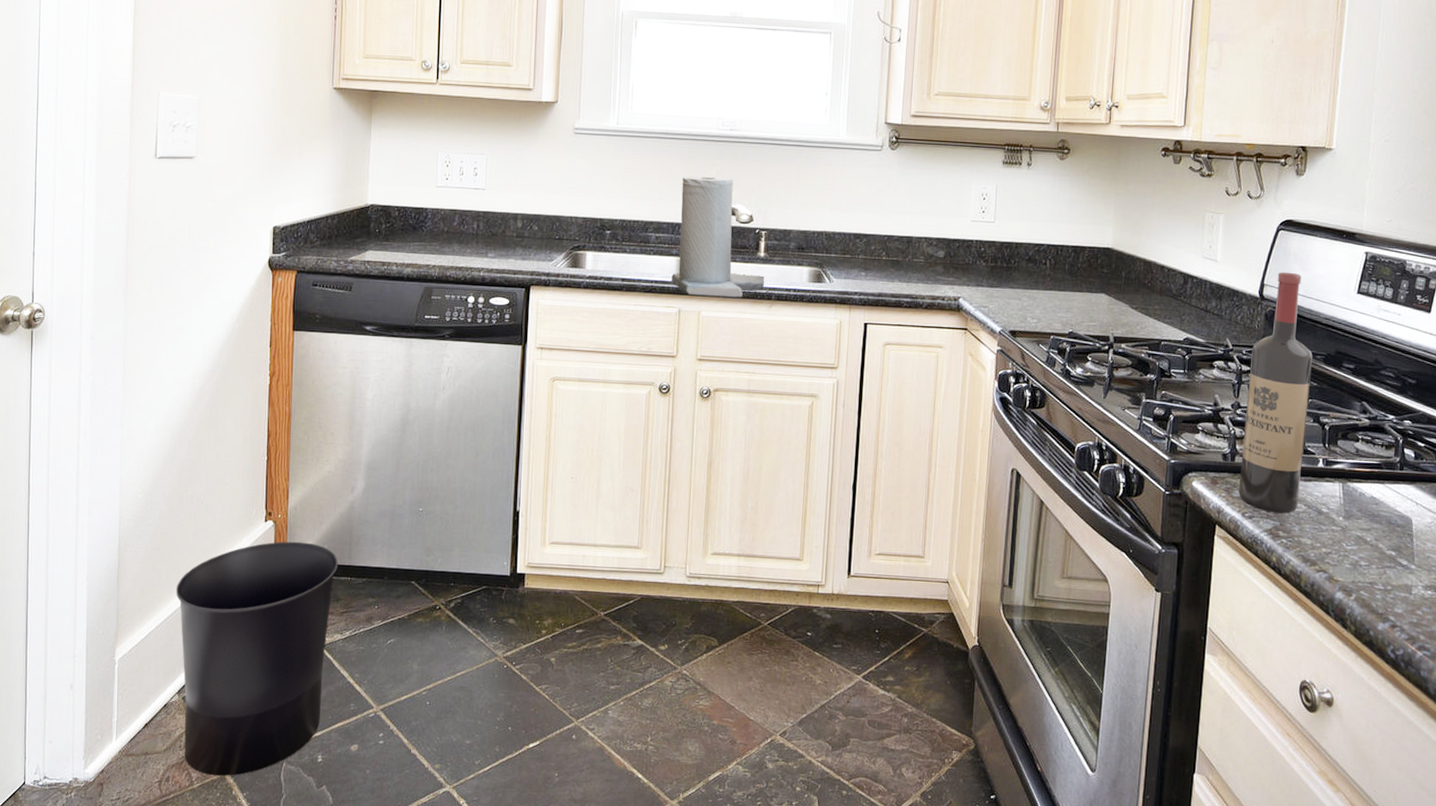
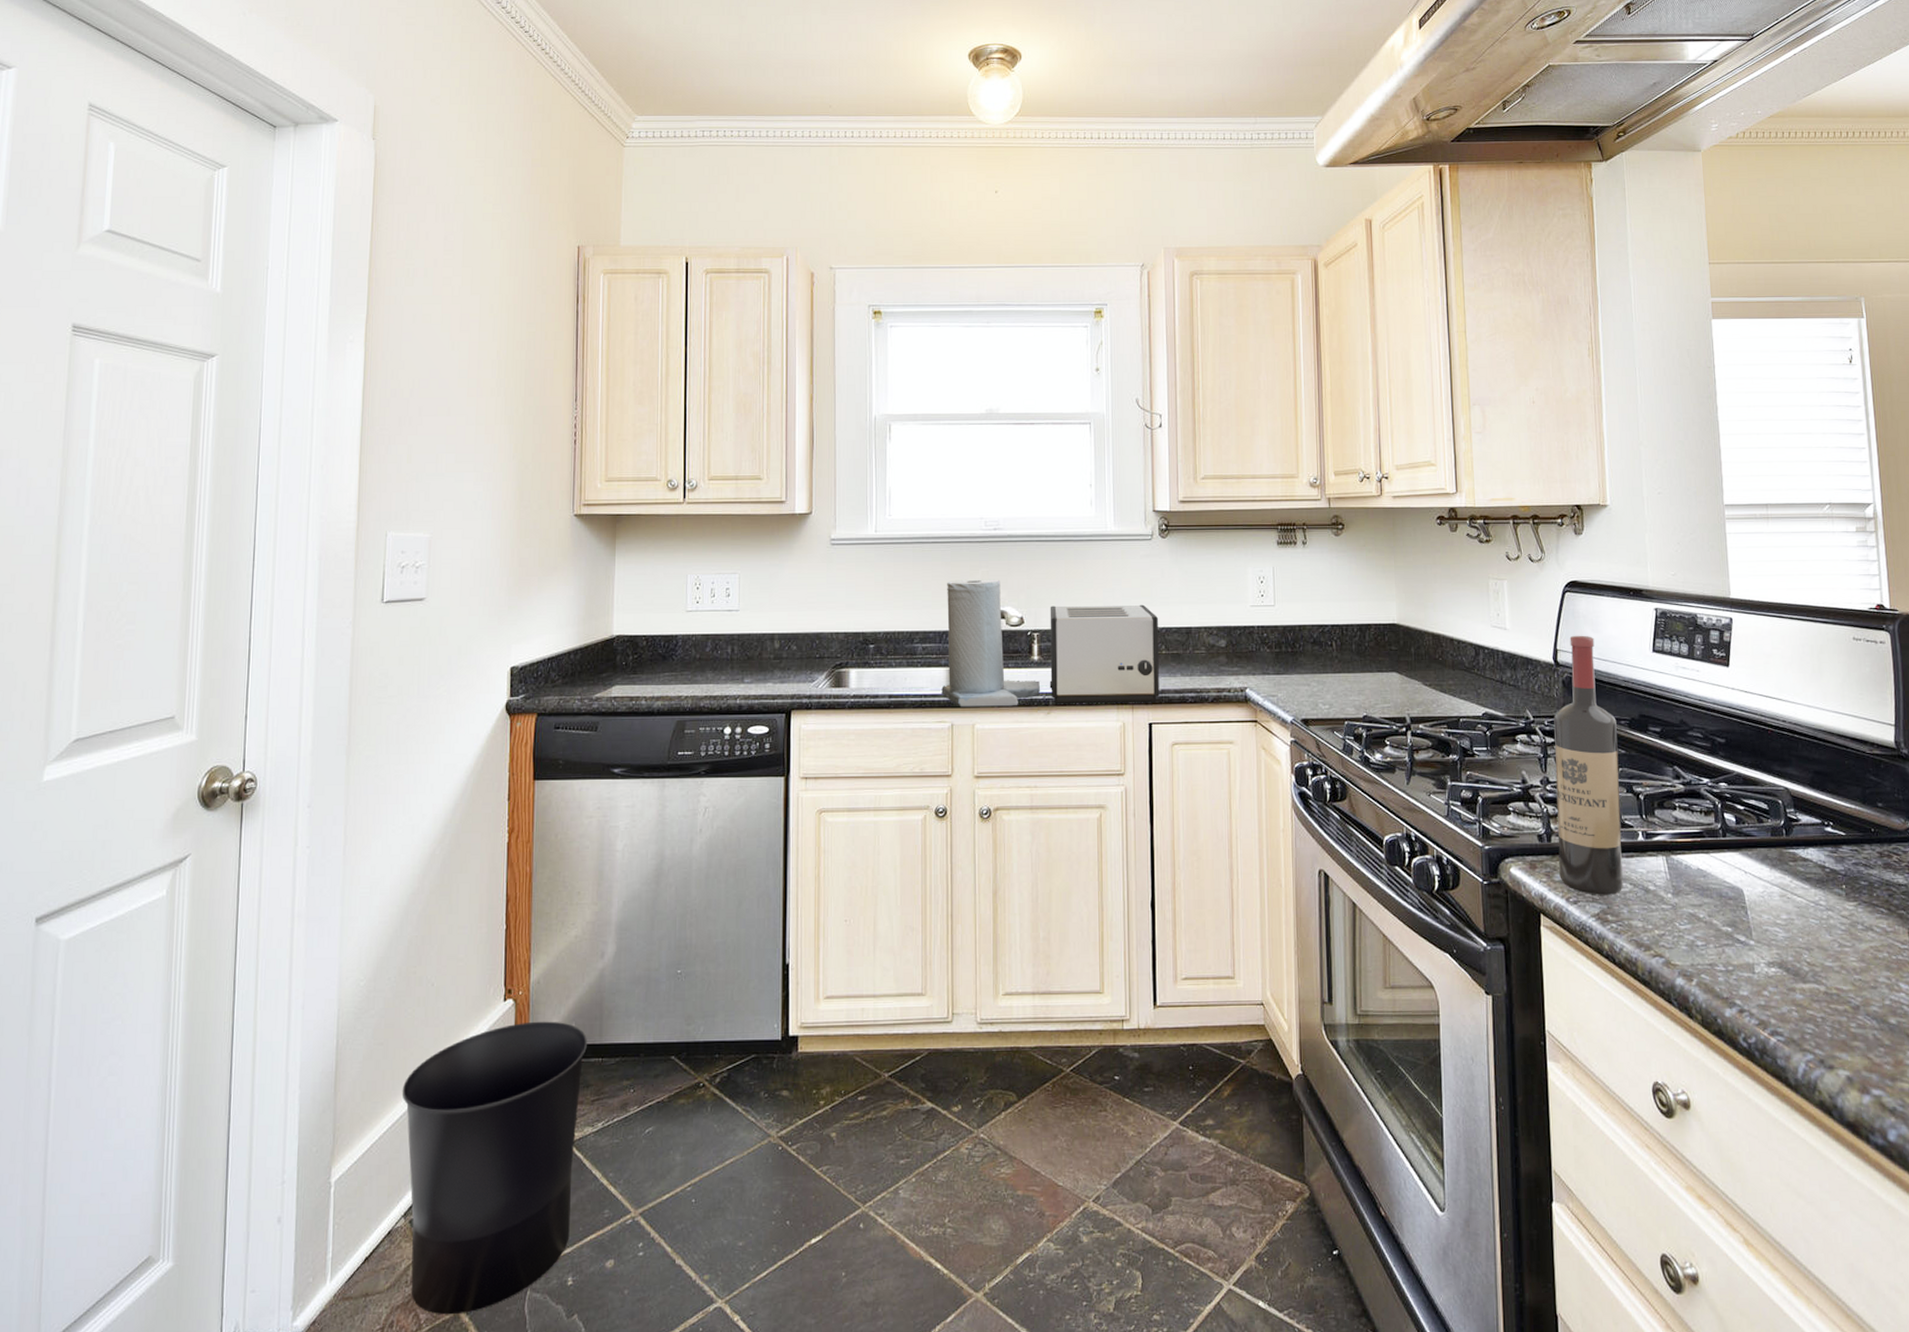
toaster: none [773,206,883,305] -> present [1049,604,1161,704]

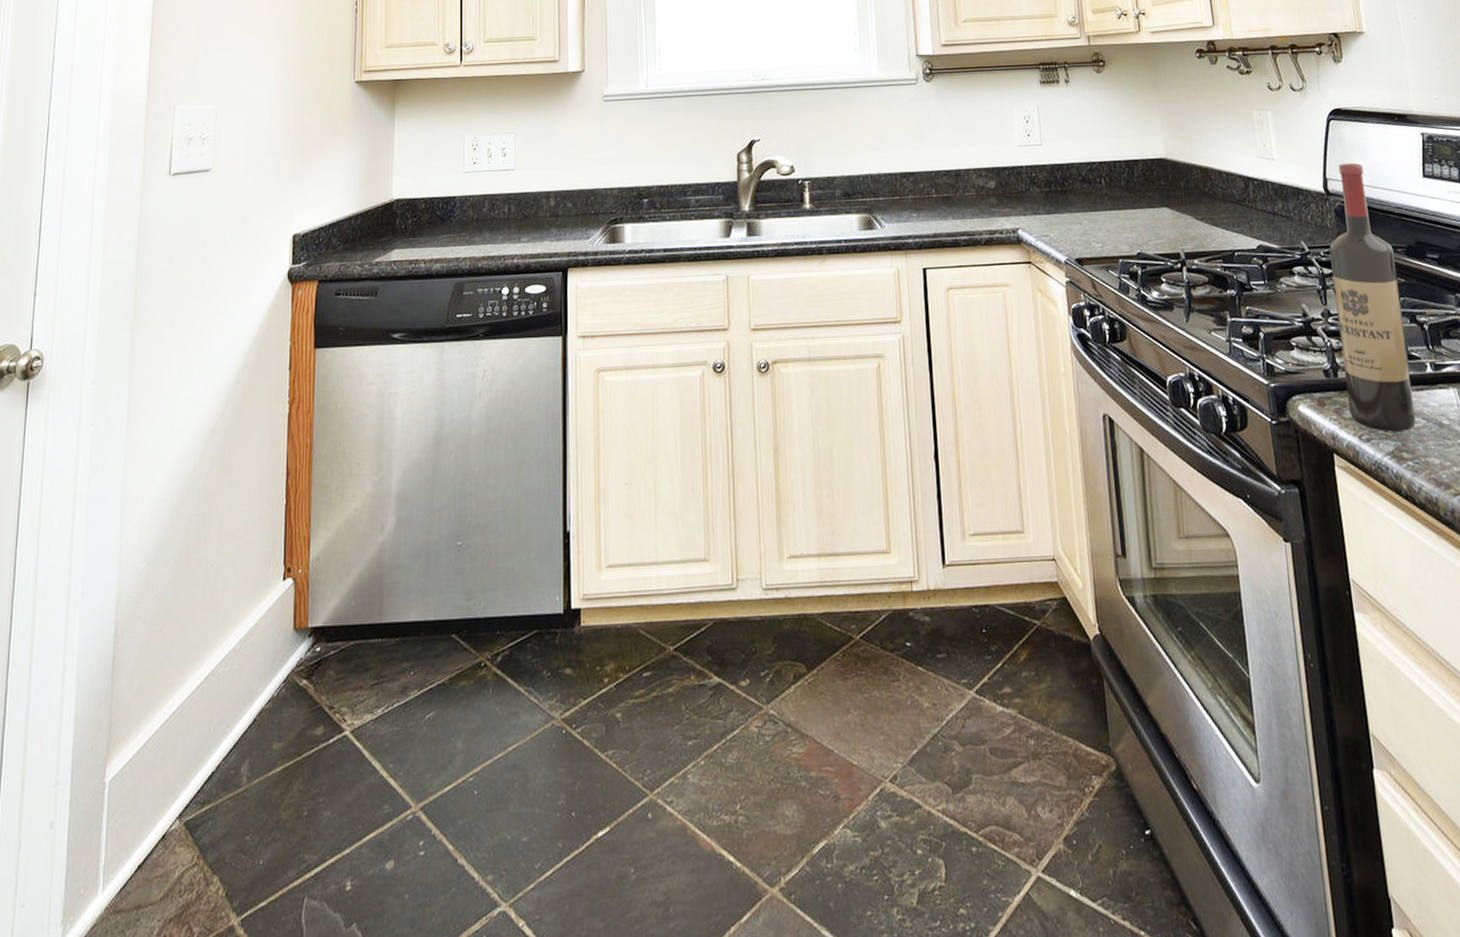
waste bin: present [402,1021,587,1315] -> none [179,600,367,928]
paper towel: present [941,579,1040,707] -> none [715,129,813,259]
toaster: present [1049,604,1161,704] -> none [819,148,932,253]

